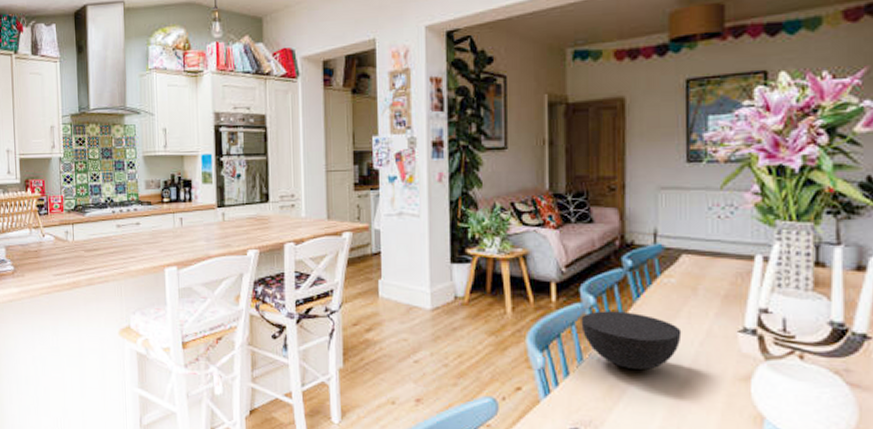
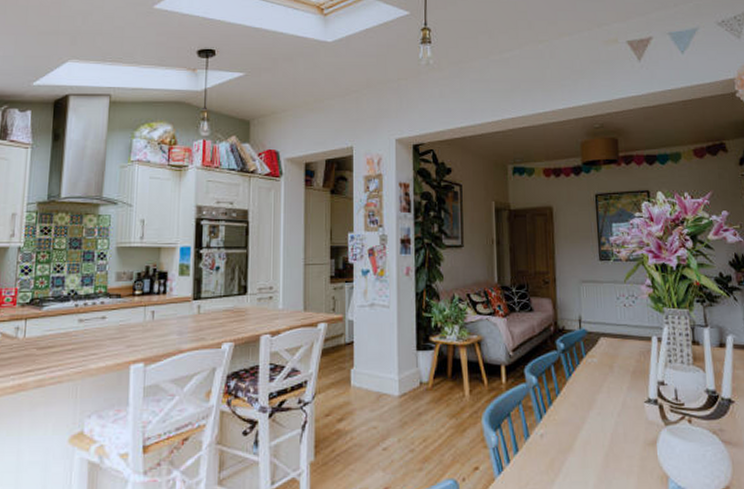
bowl: present [581,311,682,370] -> none [526,389,604,441]

